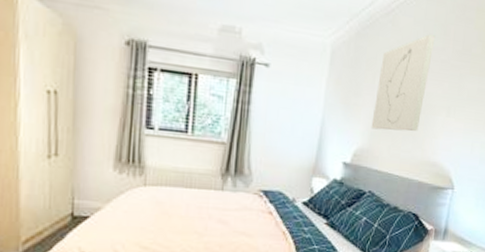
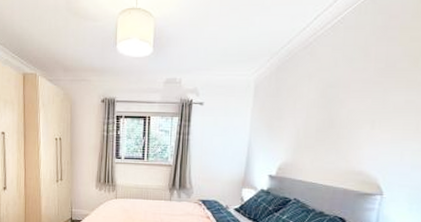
wall art: present [371,34,436,131] -> none [294,58,355,146]

